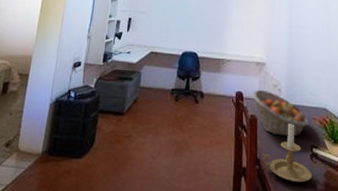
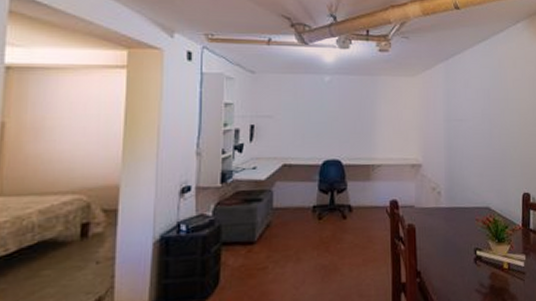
fruit basket: present [252,89,308,137] -> none [408,194,471,244]
candle holder: present [262,123,311,183] -> none [423,227,476,290]

